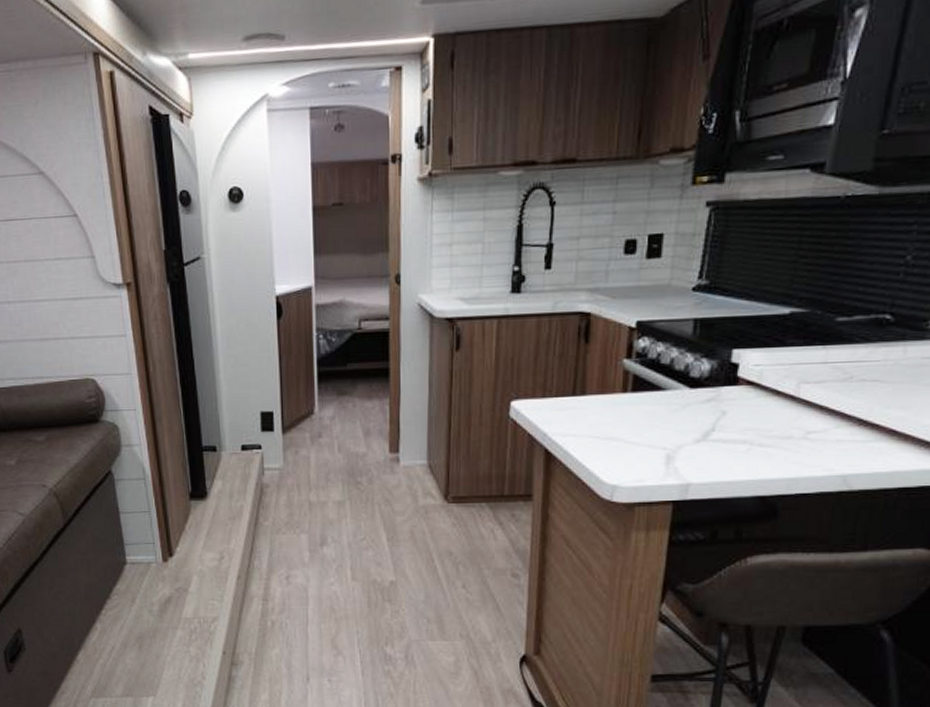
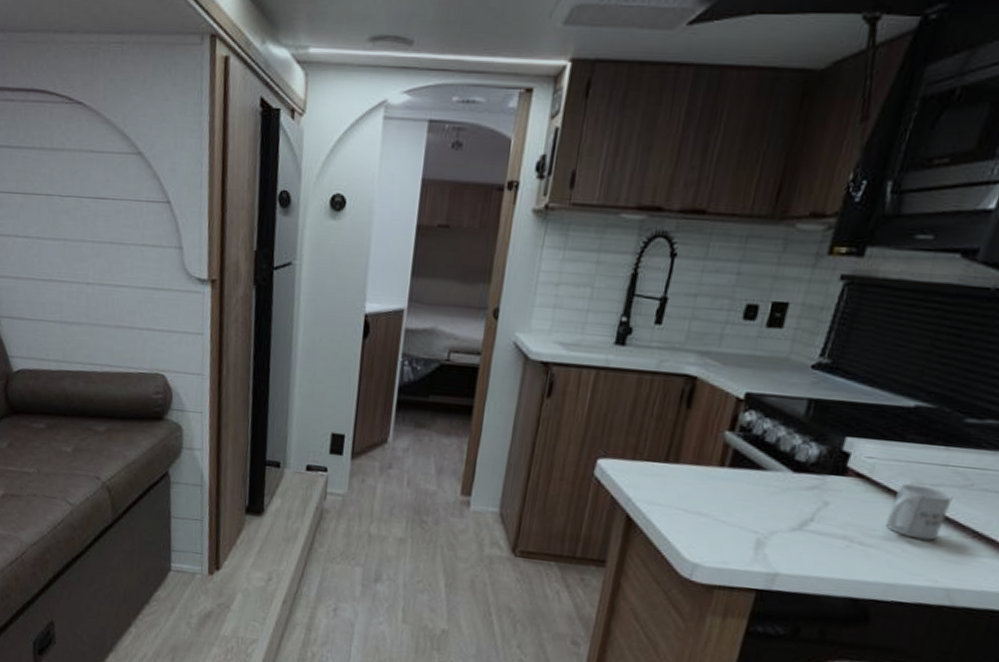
mug: none [779,384,836,434] -> present [885,483,953,541]

